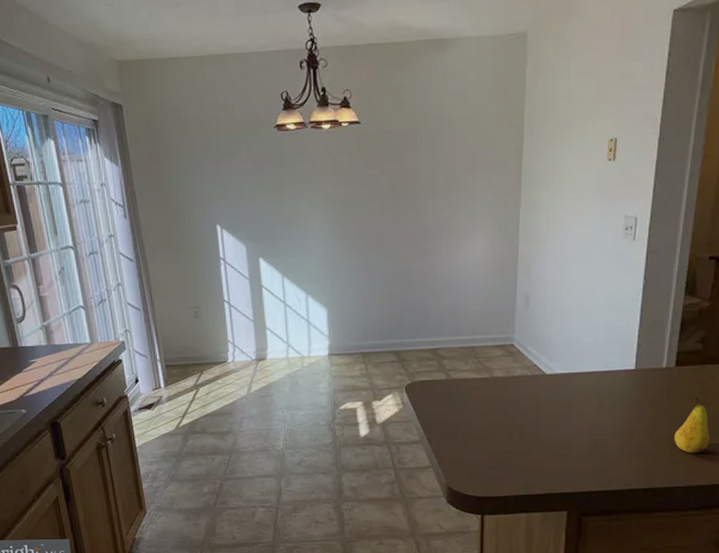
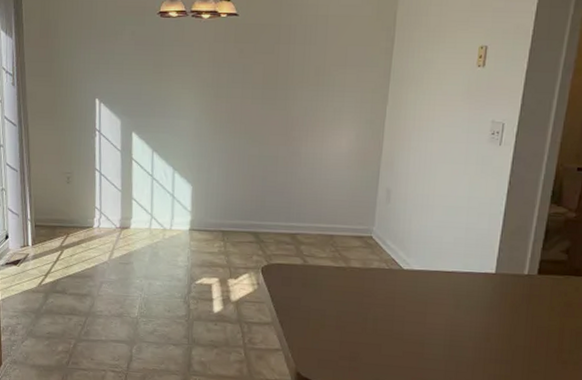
fruit: present [674,397,710,453] -> none [533,308,572,366]

